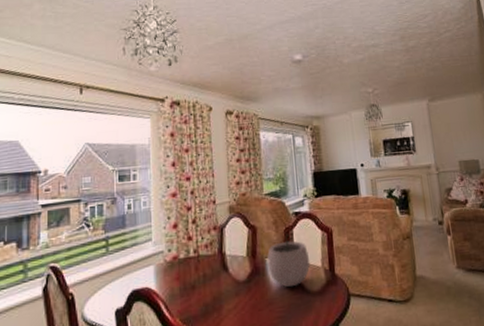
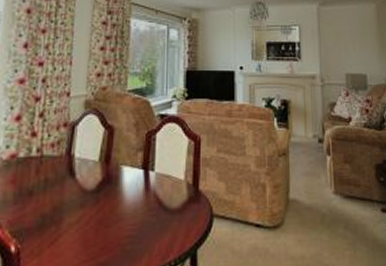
plant pot: present [267,231,310,288] -> none [121,136,171,202]

